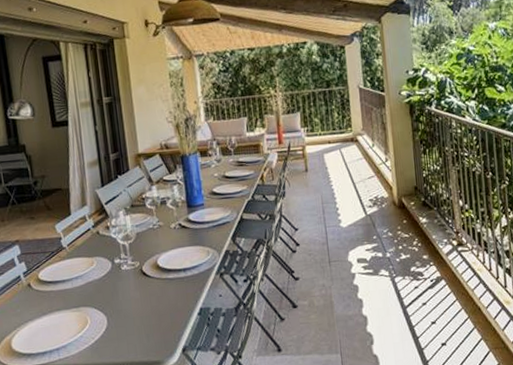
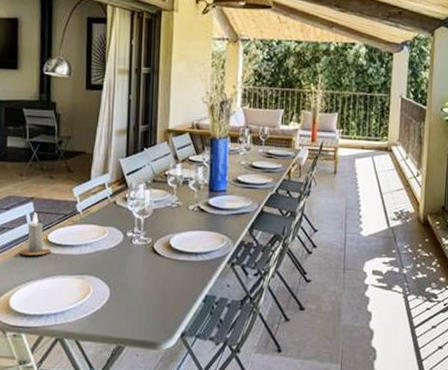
candle: none [13,254,44,298] -> present [19,212,52,256]

